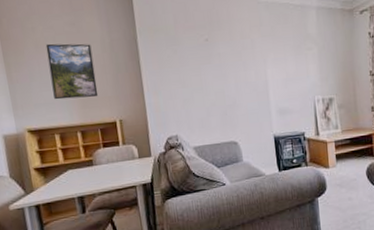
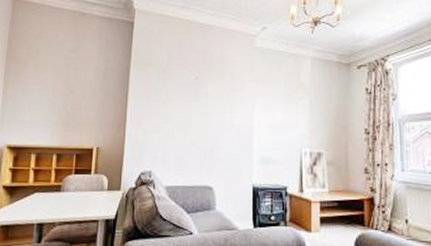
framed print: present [45,43,99,100] -> none [40,66,86,122]

